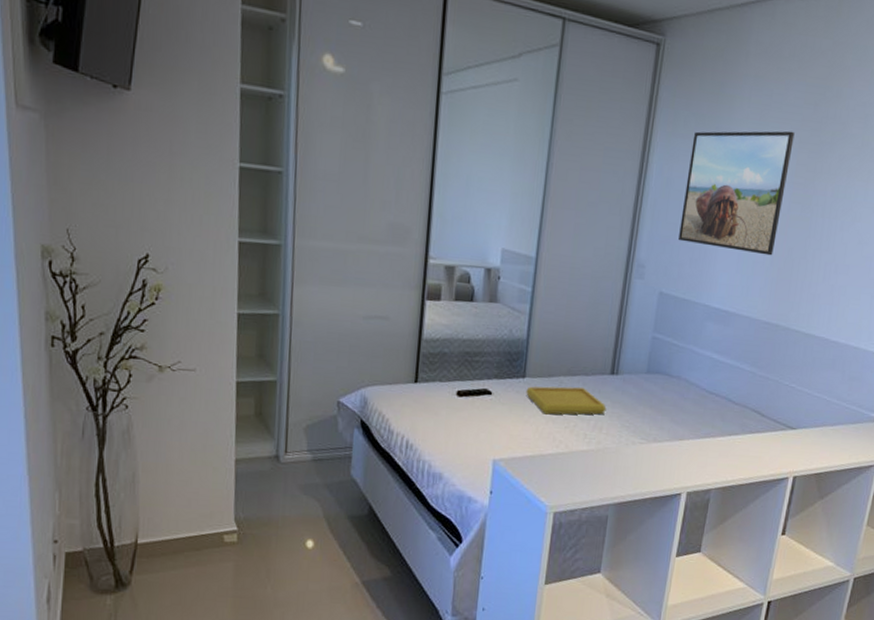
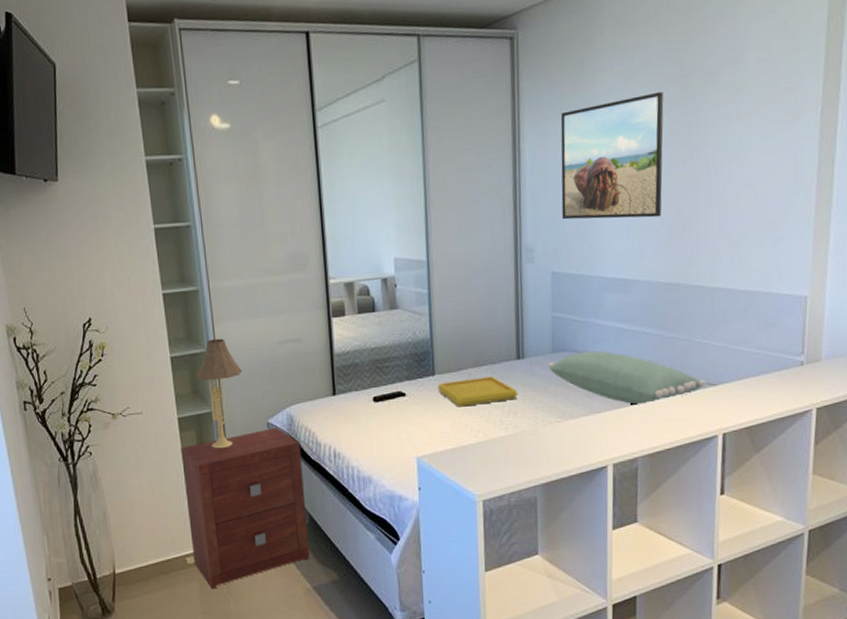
nightstand: none [232,408,371,572] -> present [181,428,310,589]
table lamp: none [263,295,319,422] -> present [195,333,243,449]
pillow: none [640,377,787,439] -> present [548,350,707,406]

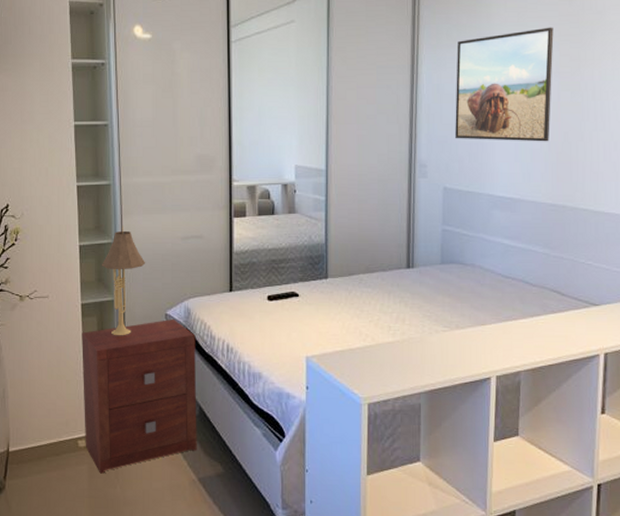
serving tray: present [437,375,518,407] -> none [330,282,407,311]
pillow: present [548,350,707,406] -> none [437,265,589,321]

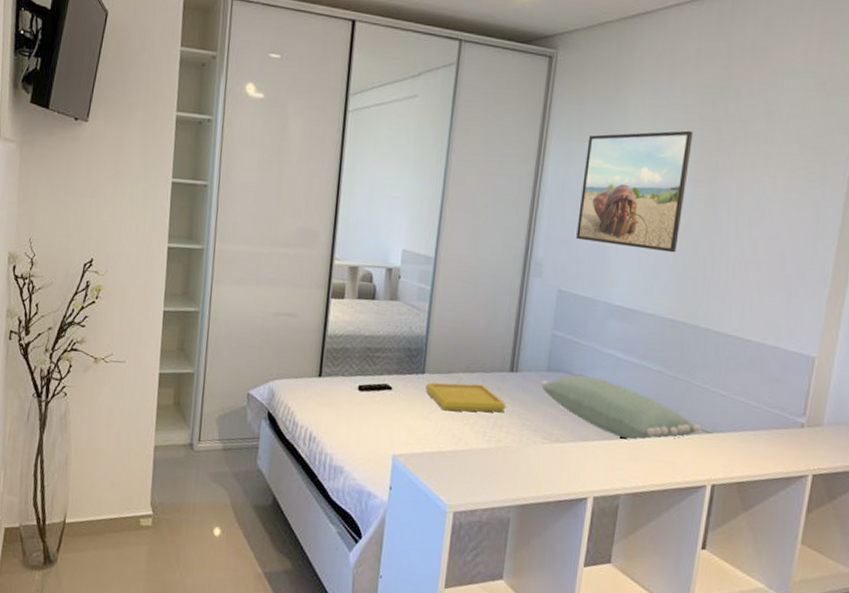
nightstand: present [82,319,197,474] -> none [147,399,278,557]
table lamp: present [101,225,146,336] -> none [184,294,233,412]
serving tray: none [330,282,407,311] -> present [425,382,506,413]
pillow: none [437,265,589,321] -> present [541,375,701,441]

